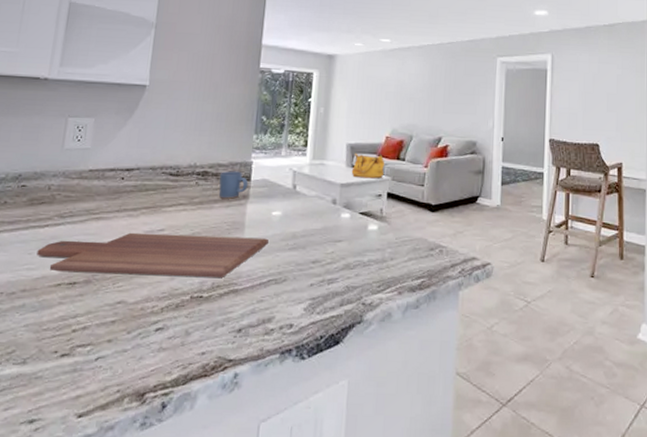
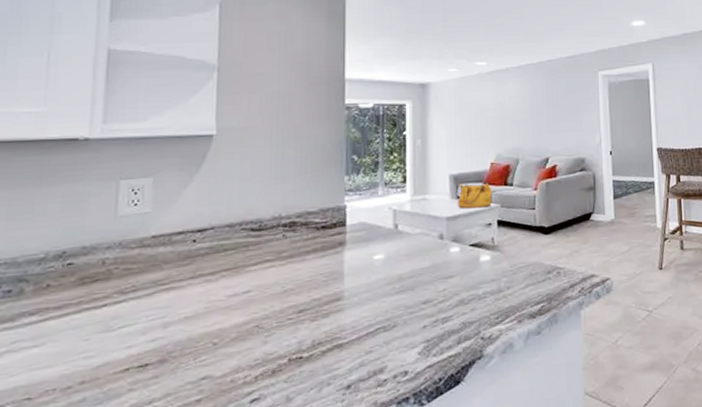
cutting board: present [36,232,269,277] -> none [95,285,372,356]
mug: present [218,171,249,199] -> none [309,217,344,249]

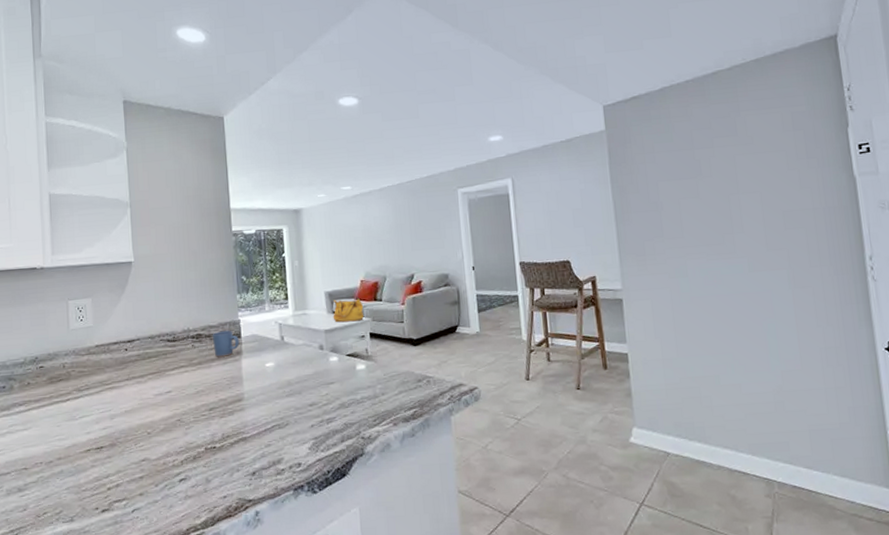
mug: none [309,217,344,249] -> present [212,330,240,357]

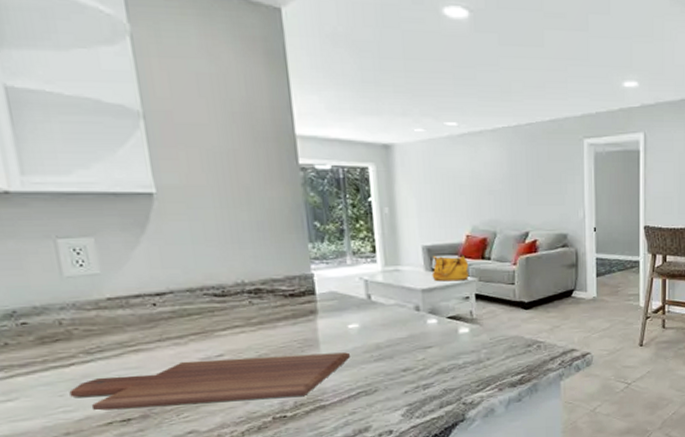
cutting board: none [64,388,267,439] -> present [69,352,350,411]
mug: present [212,330,240,357] -> none [276,285,314,316]

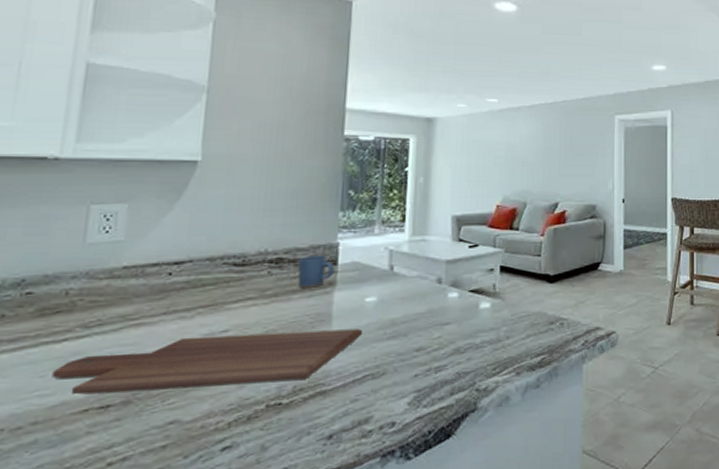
mug: none [276,285,314,316] -> present [297,255,335,288]
handbag: present [432,253,469,282] -> none [458,223,497,253]

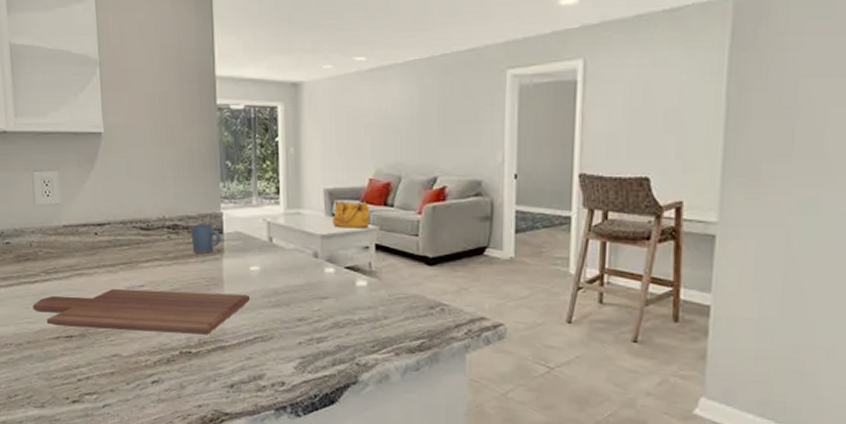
handbag: none [458,223,497,253] -> present [332,198,371,229]

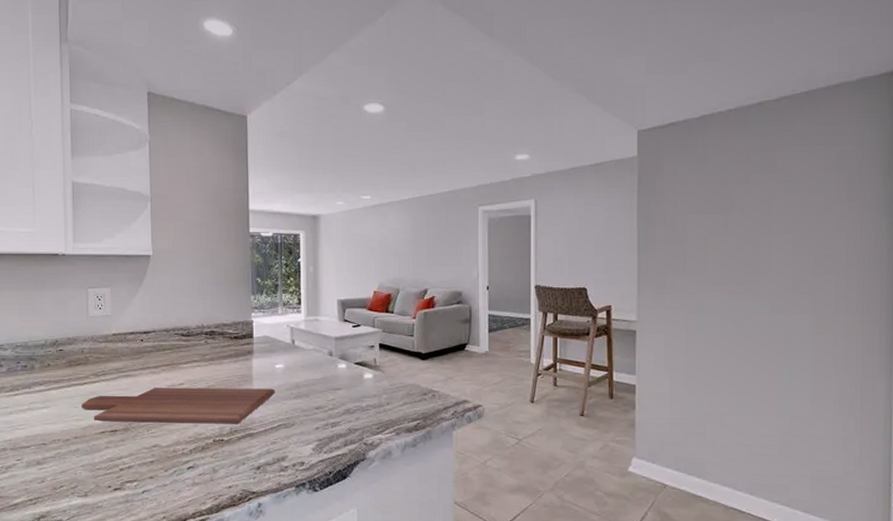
mug: present [190,223,222,253] -> none [225,329,252,355]
handbag: present [332,198,371,229] -> none [344,307,375,331]

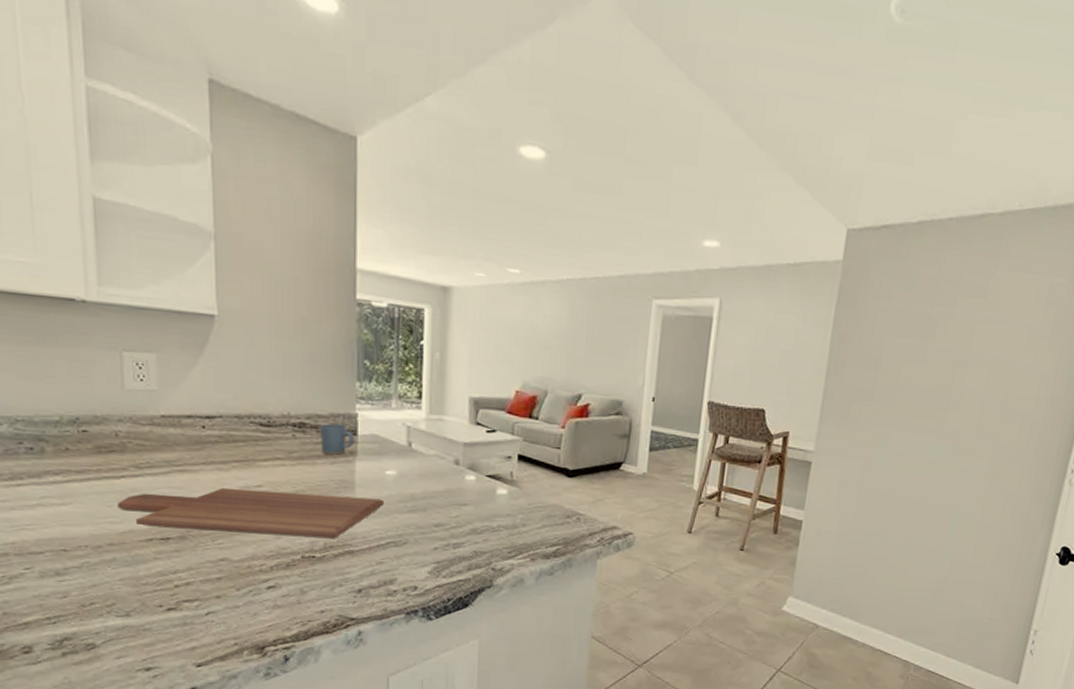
mug: none [225,329,252,355] -> present [319,423,355,455]

